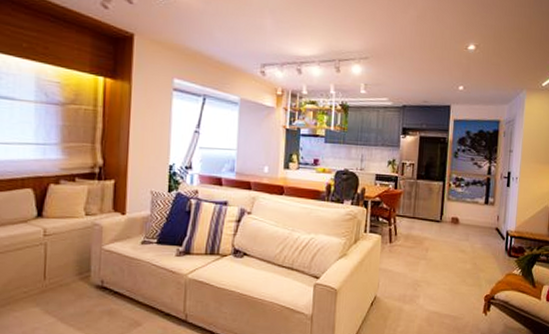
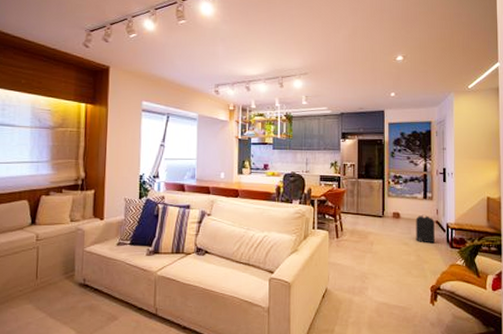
backpack: none [473,220,494,252] -> present [415,214,435,244]

